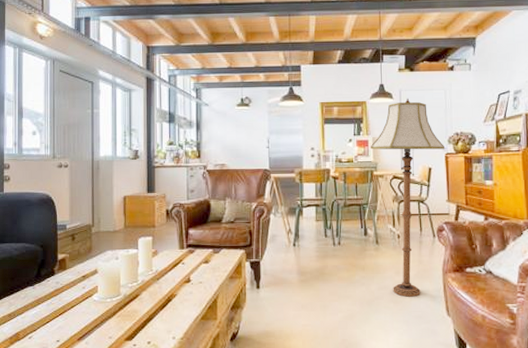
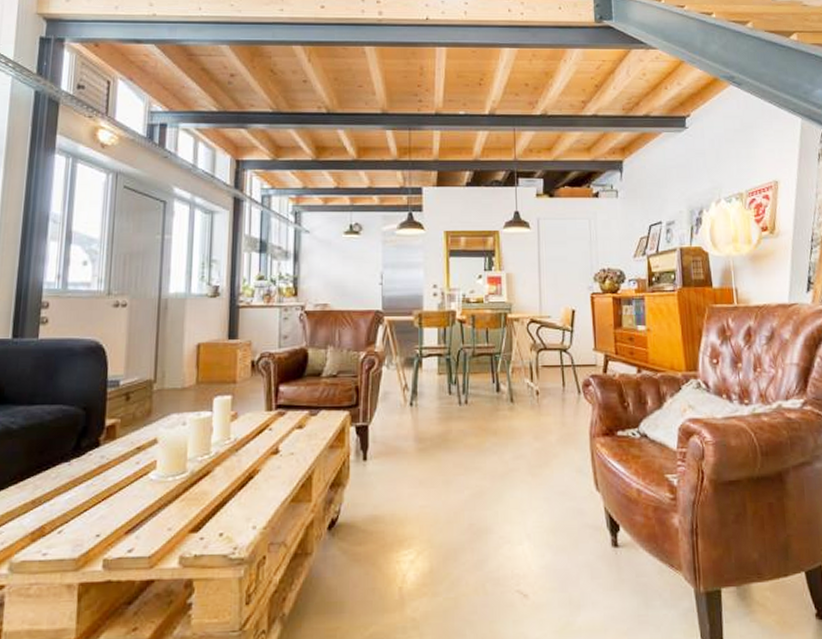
floor lamp: present [370,98,446,297] -> none [503,228,591,468]

